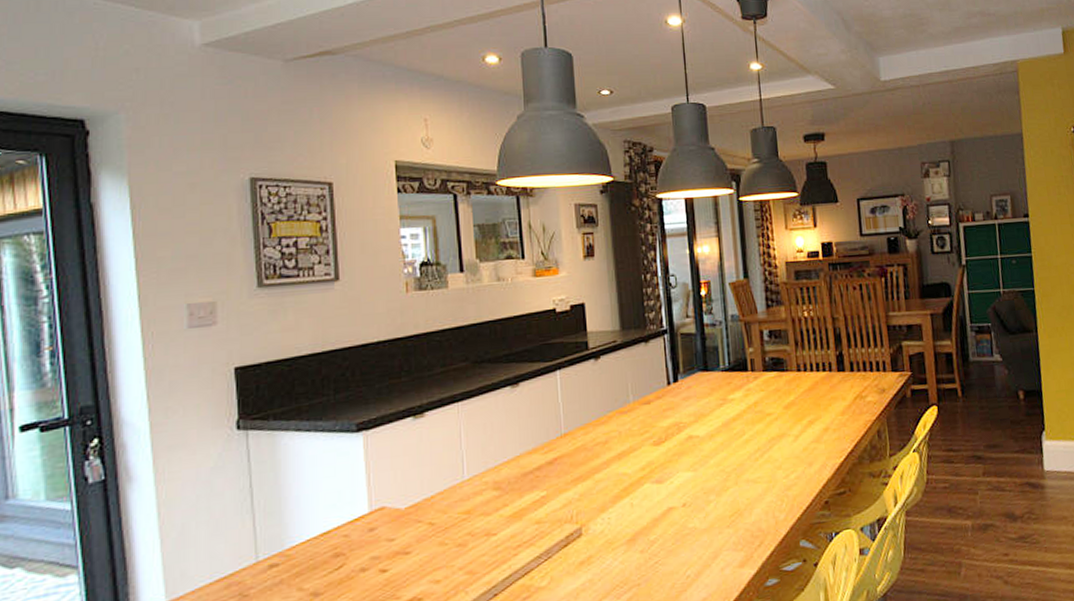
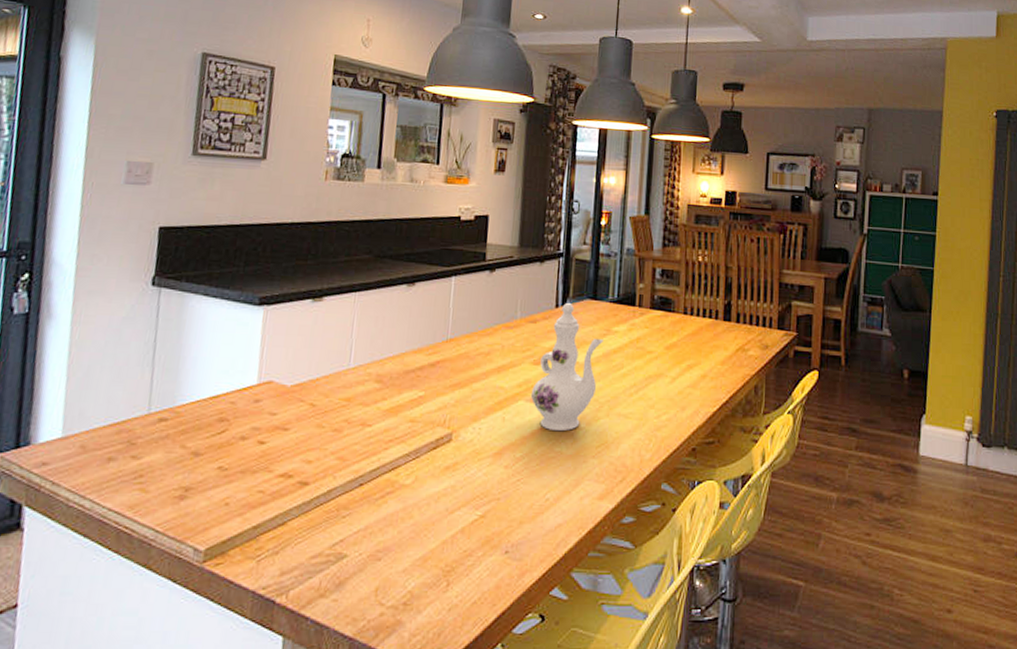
ewer: none [655,378,721,508] -> present [530,302,603,432]

